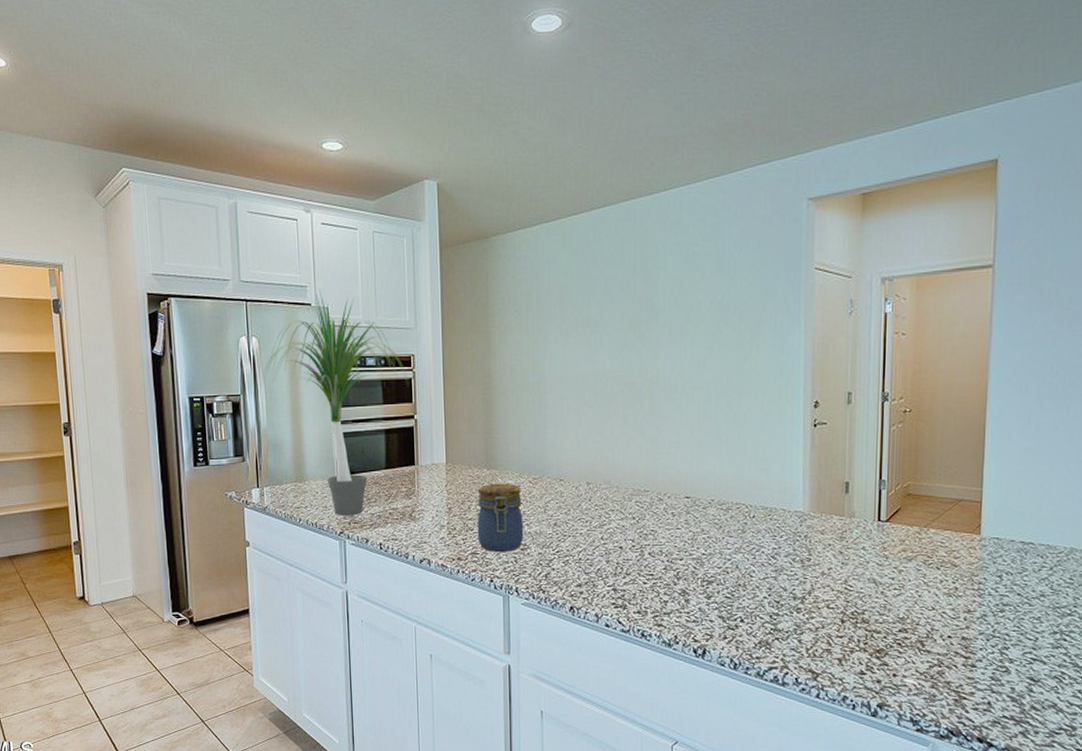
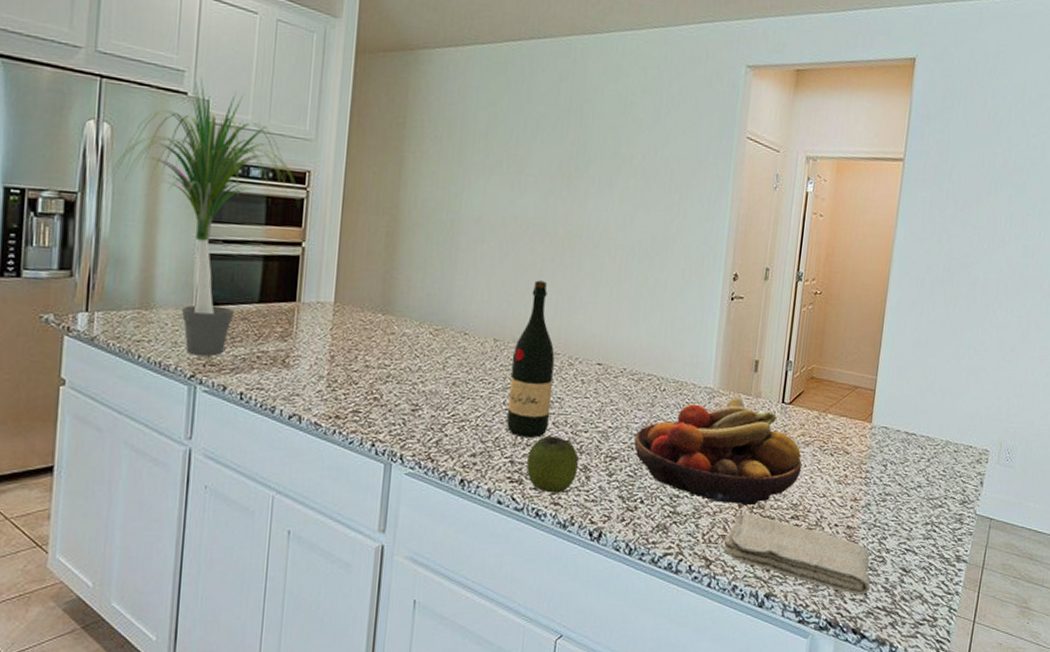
jar: present [477,483,524,552] -> none [362,331,419,412]
wine bottle: none [605,426,646,567] -> present [507,280,555,438]
apple: none [629,564,676,616] -> present [527,435,579,494]
fruit bowl: none [729,518,906,621] -> present [634,396,802,506]
washcloth: none [829,628,995,704] -> present [723,513,871,595]

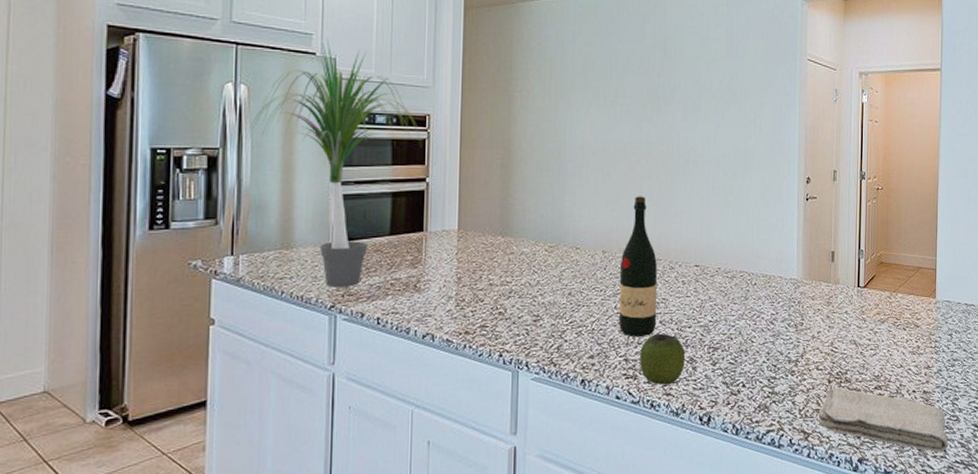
fruit bowl: present [634,396,802,506] -> none [733,284,880,381]

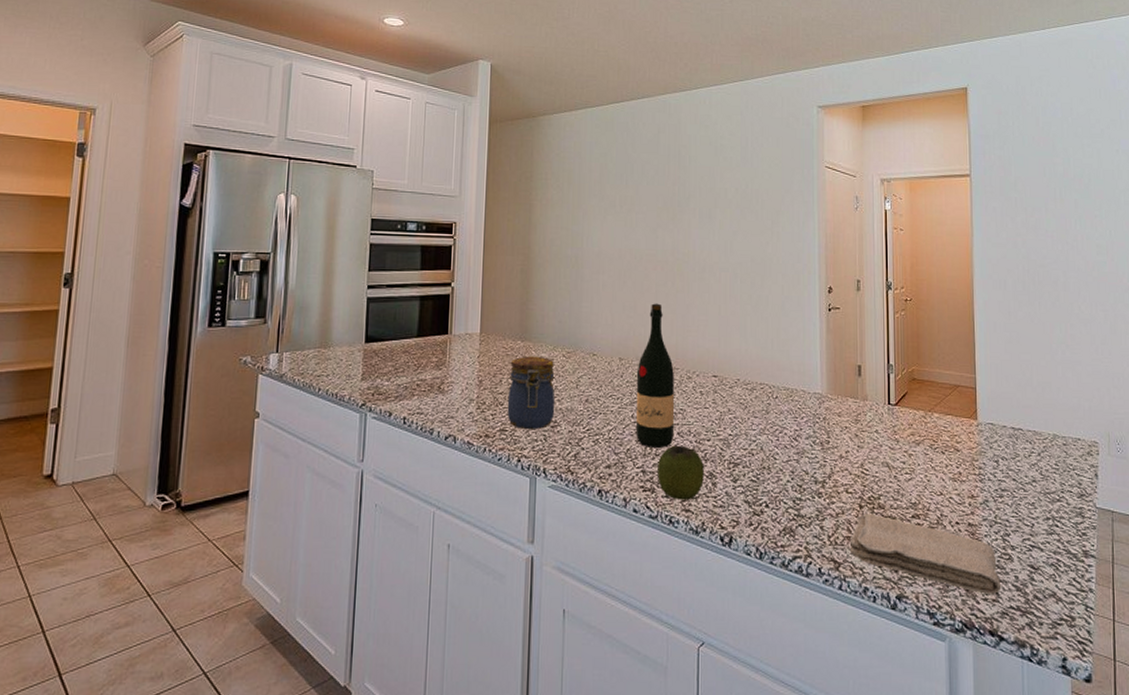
potted plant: present [246,40,421,288] -> none [294,154,448,387]
jar: none [487,251,538,324] -> present [507,356,555,429]

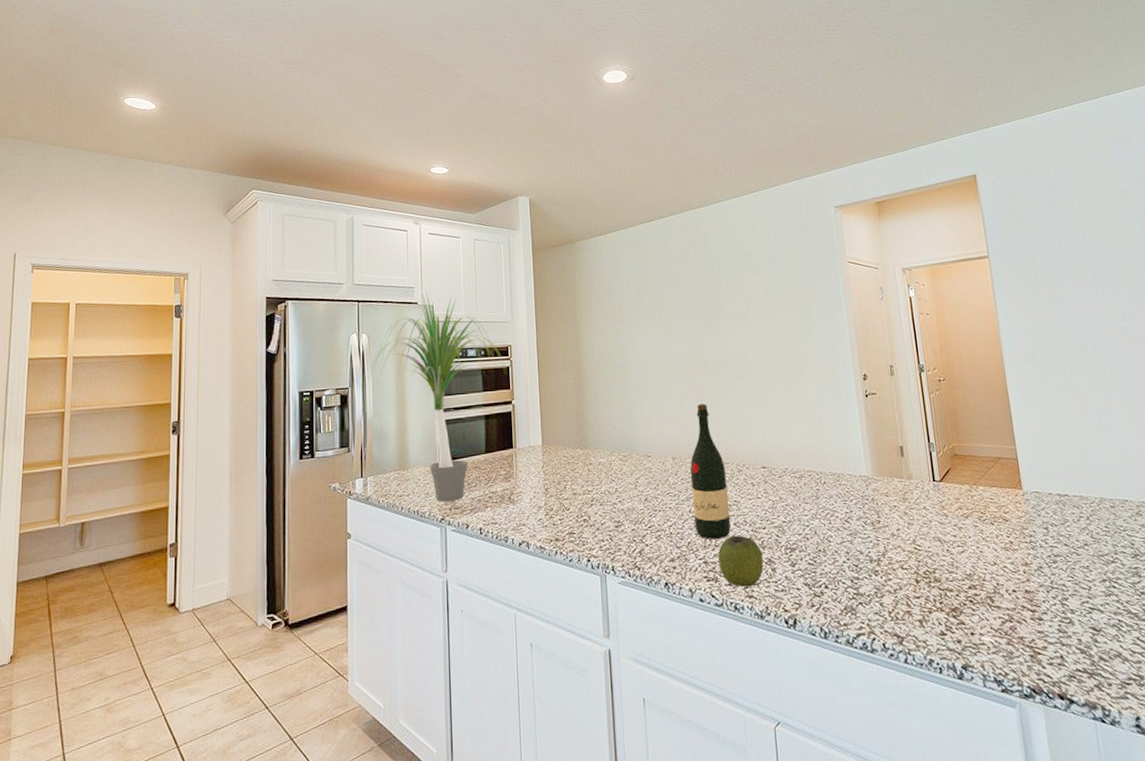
potted plant: none [294,154,448,387] -> present [368,291,506,502]
jar: present [507,356,555,429] -> none [572,461,617,531]
washcloth: present [849,513,1002,594] -> none [910,587,1066,659]

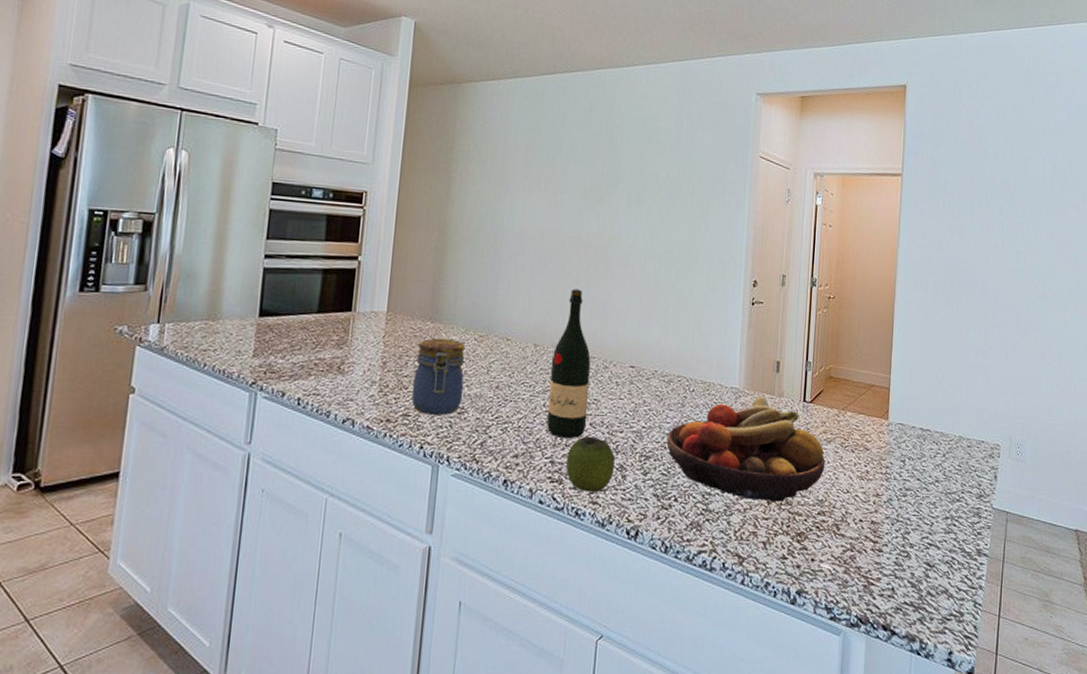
potted plant: present [368,291,506,502] -> none [183,111,357,364]
jar: none [572,461,617,531] -> present [411,338,465,415]
fruit bowl: none [807,480,967,581] -> present [666,396,826,502]

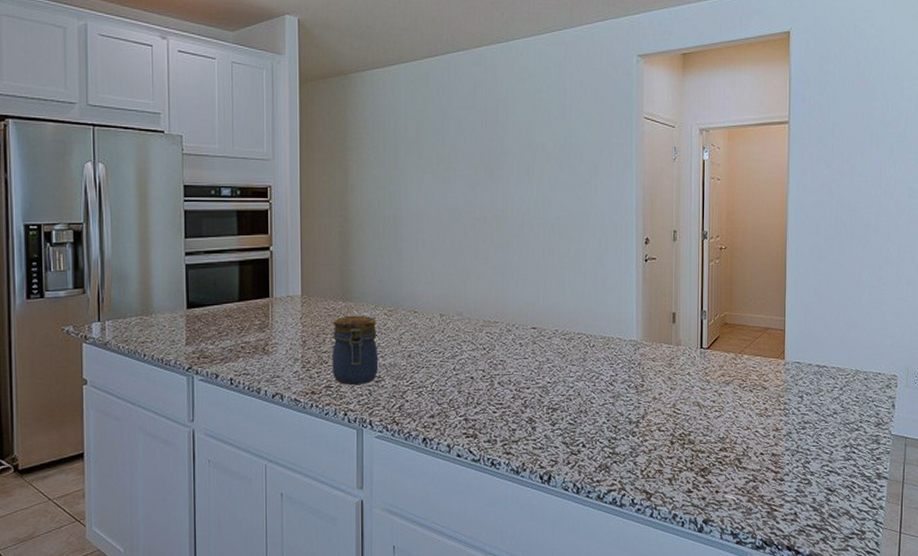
wine bottle: present [547,289,591,438] -> none [457,260,495,397]
apple: present [566,436,615,493] -> none [480,394,524,444]
fruit bowl: present [666,396,826,502] -> none [571,346,725,443]

